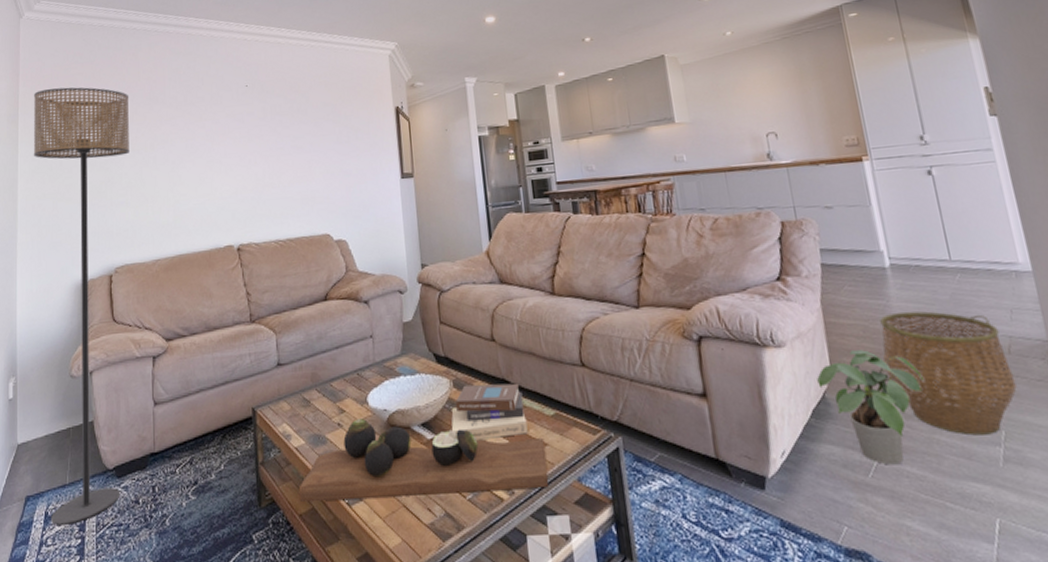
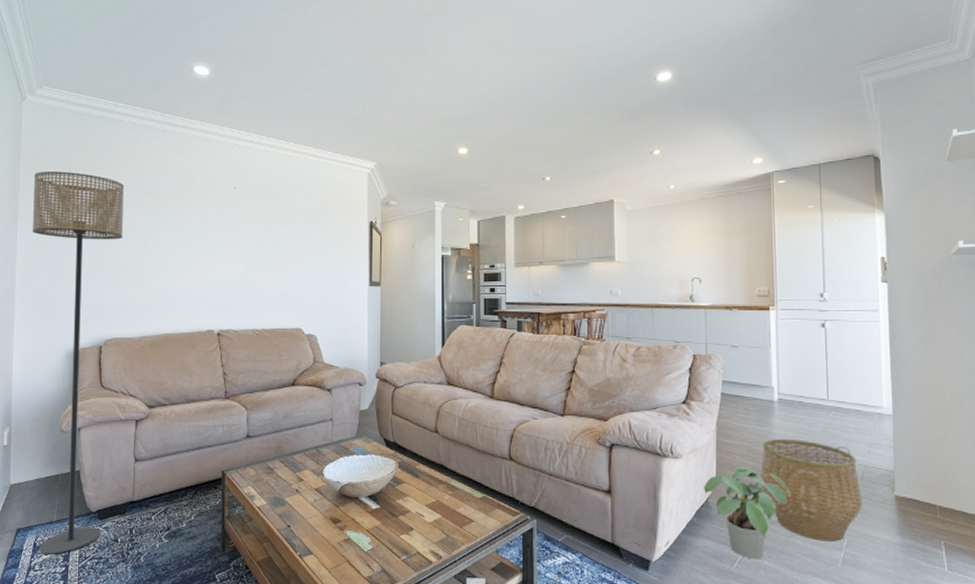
decorative tray: present [298,419,549,503] -> none [258,488,472,556]
books: present [451,383,528,441] -> none [394,467,458,513]

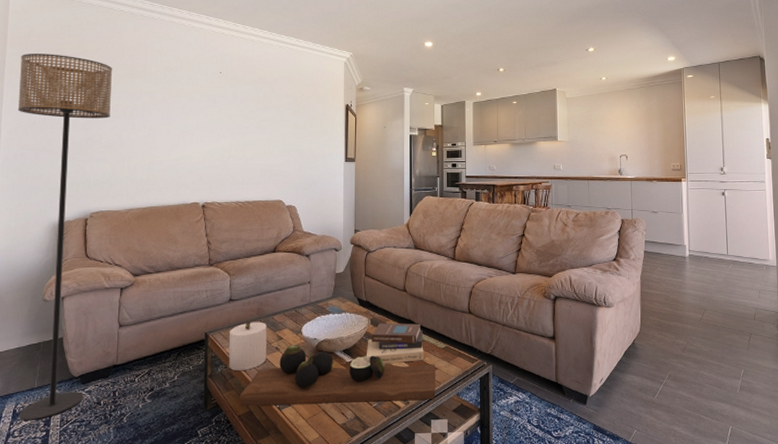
candle: none [247,458,286,514] -> present [229,319,267,372]
decorative tray: none [258,488,472,556] -> present [239,345,436,407]
books: none [394,467,458,513] -> present [367,323,424,364]
potted plant: present [704,466,791,559] -> none [631,312,700,390]
basket: present [759,438,863,542] -> none [675,287,755,372]

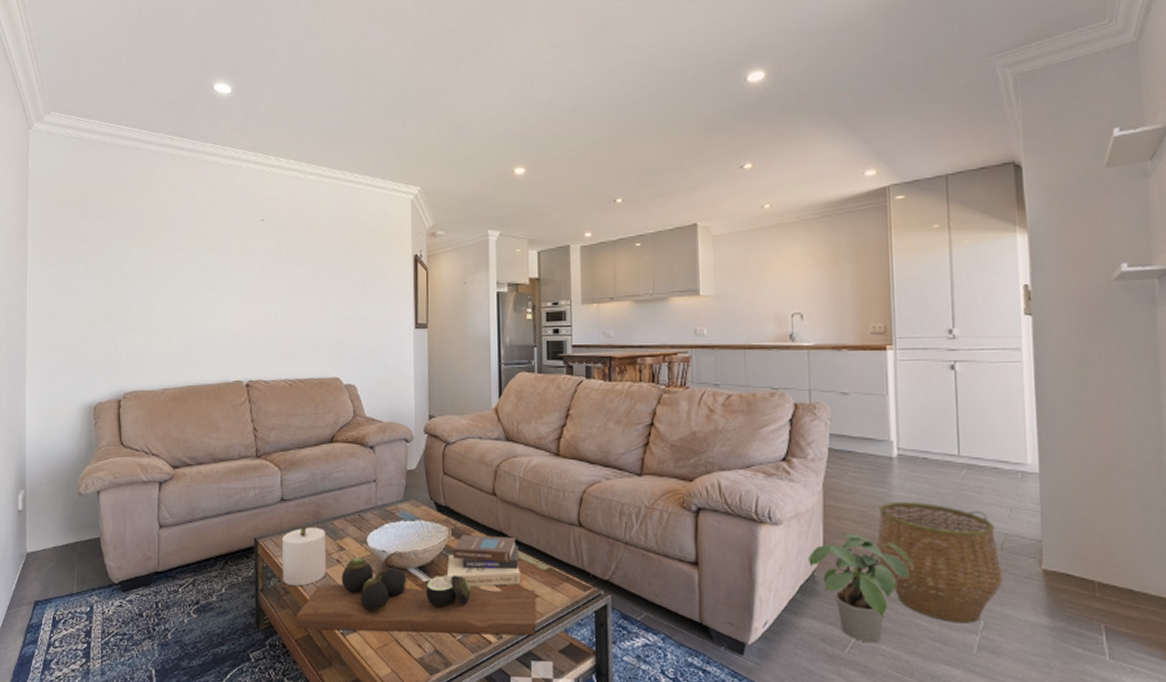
floor lamp: present [17,54,113,422] -> none [42,206,141,631]
potted plant: none [631,312,700,390] -> present [808,534,914,643]
basket: none [675,287,755,372] -> present [875,501,1003,623]

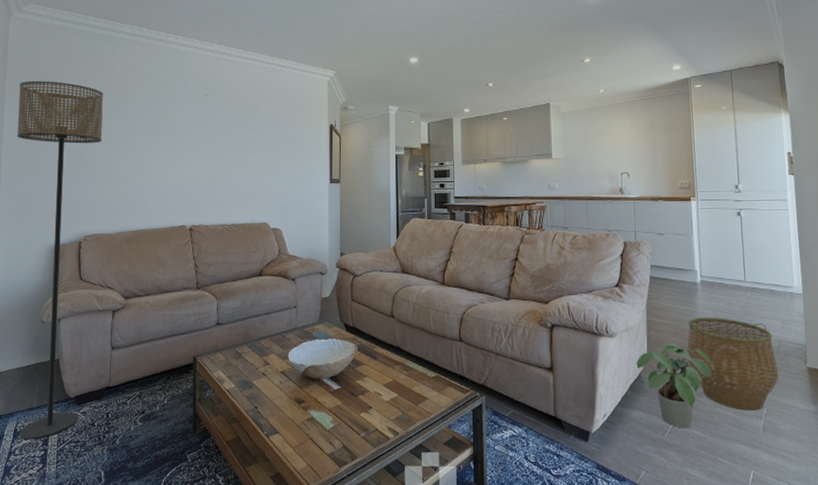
floor lamp: none [42,206,141,631] -> present [16,81,104,440]
candle: present [282,524,326,587] -> none [217,344,254,396]
decorative tray: present [296,557,537,636] -> none [227,371,426,432]
books: present [447,534,521,587] -> none [354,349,413,393]

